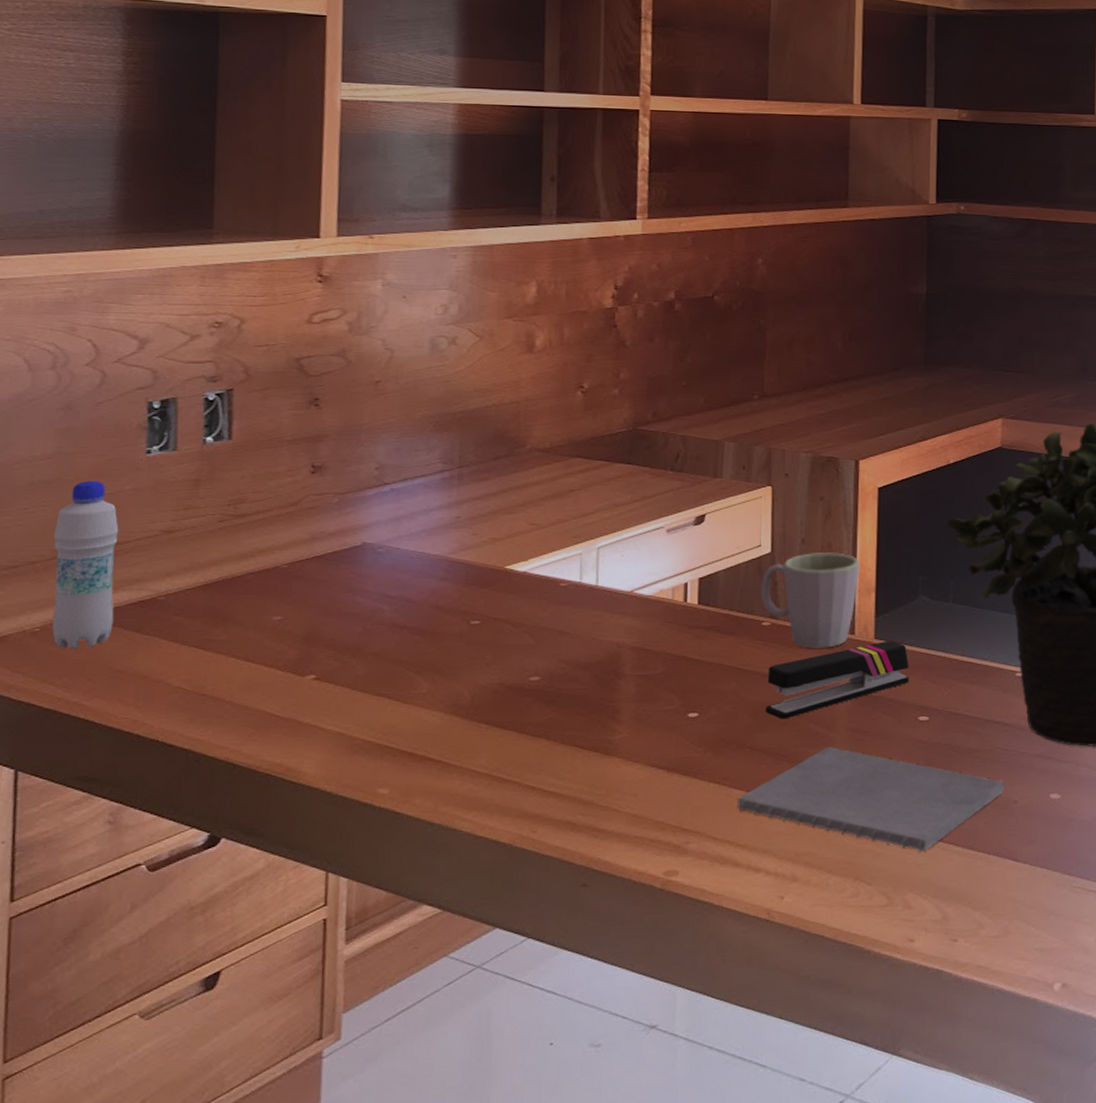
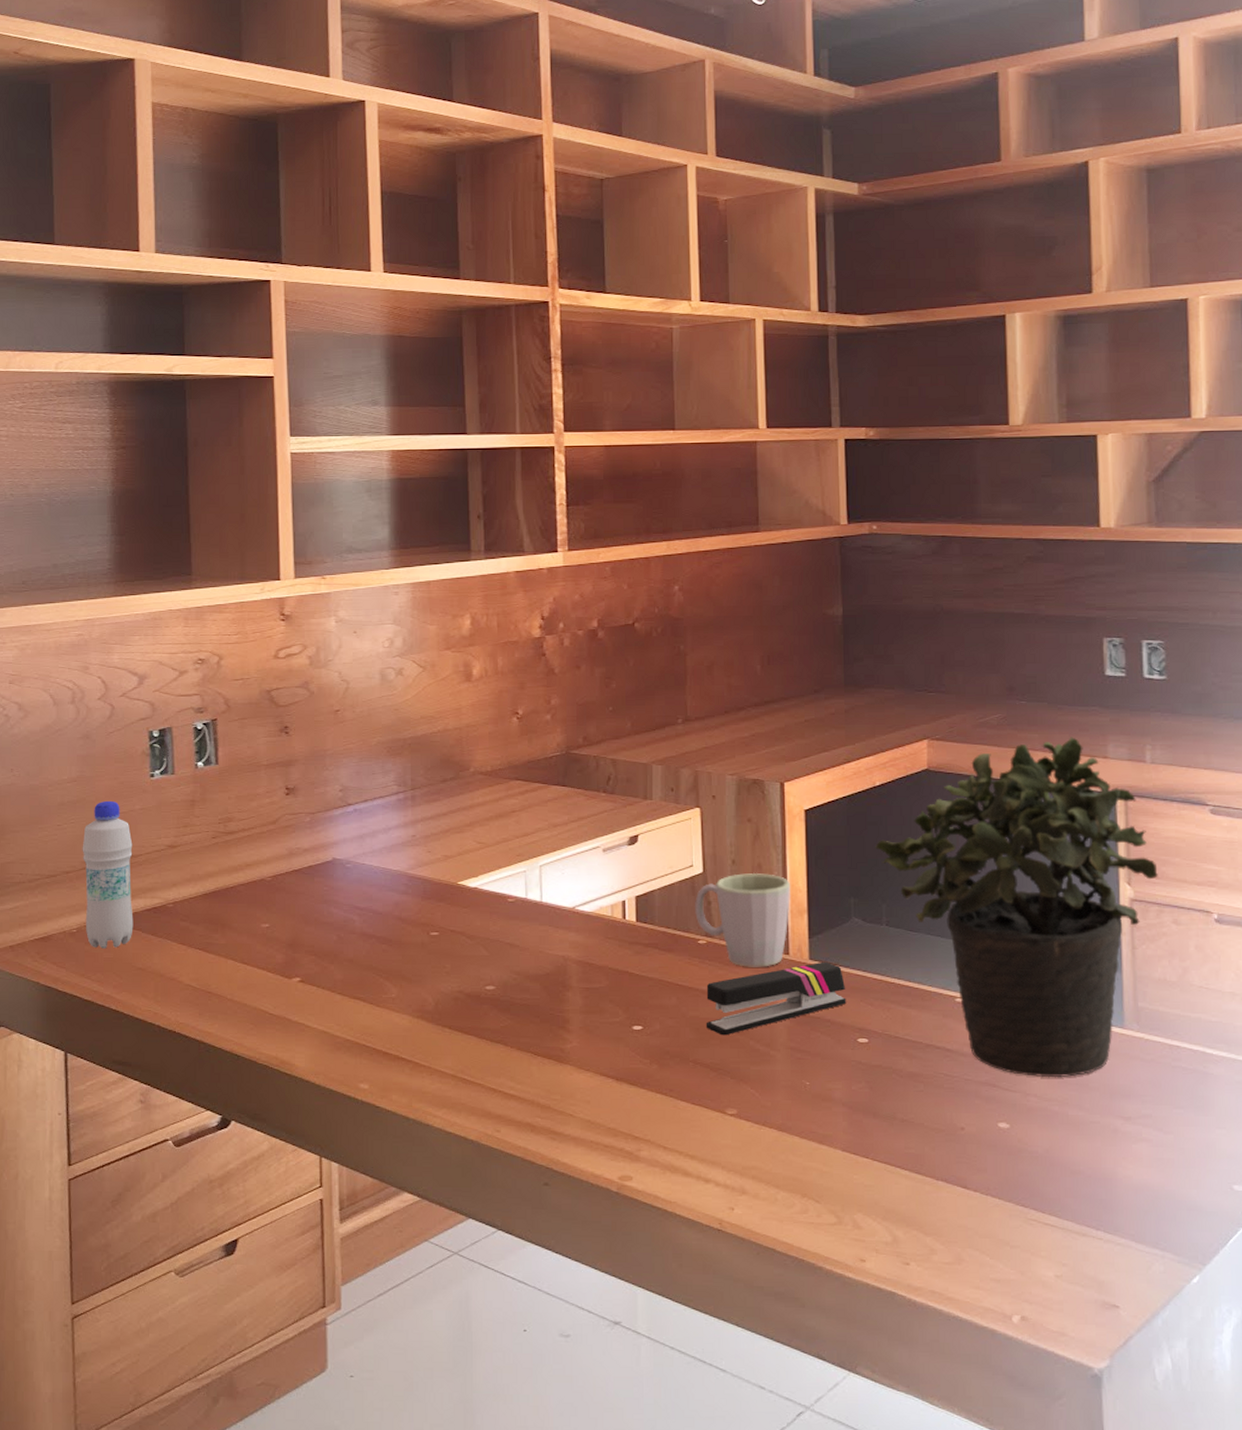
notepad: present [737,747,1005,852] -> none [684,1064,950,1173]

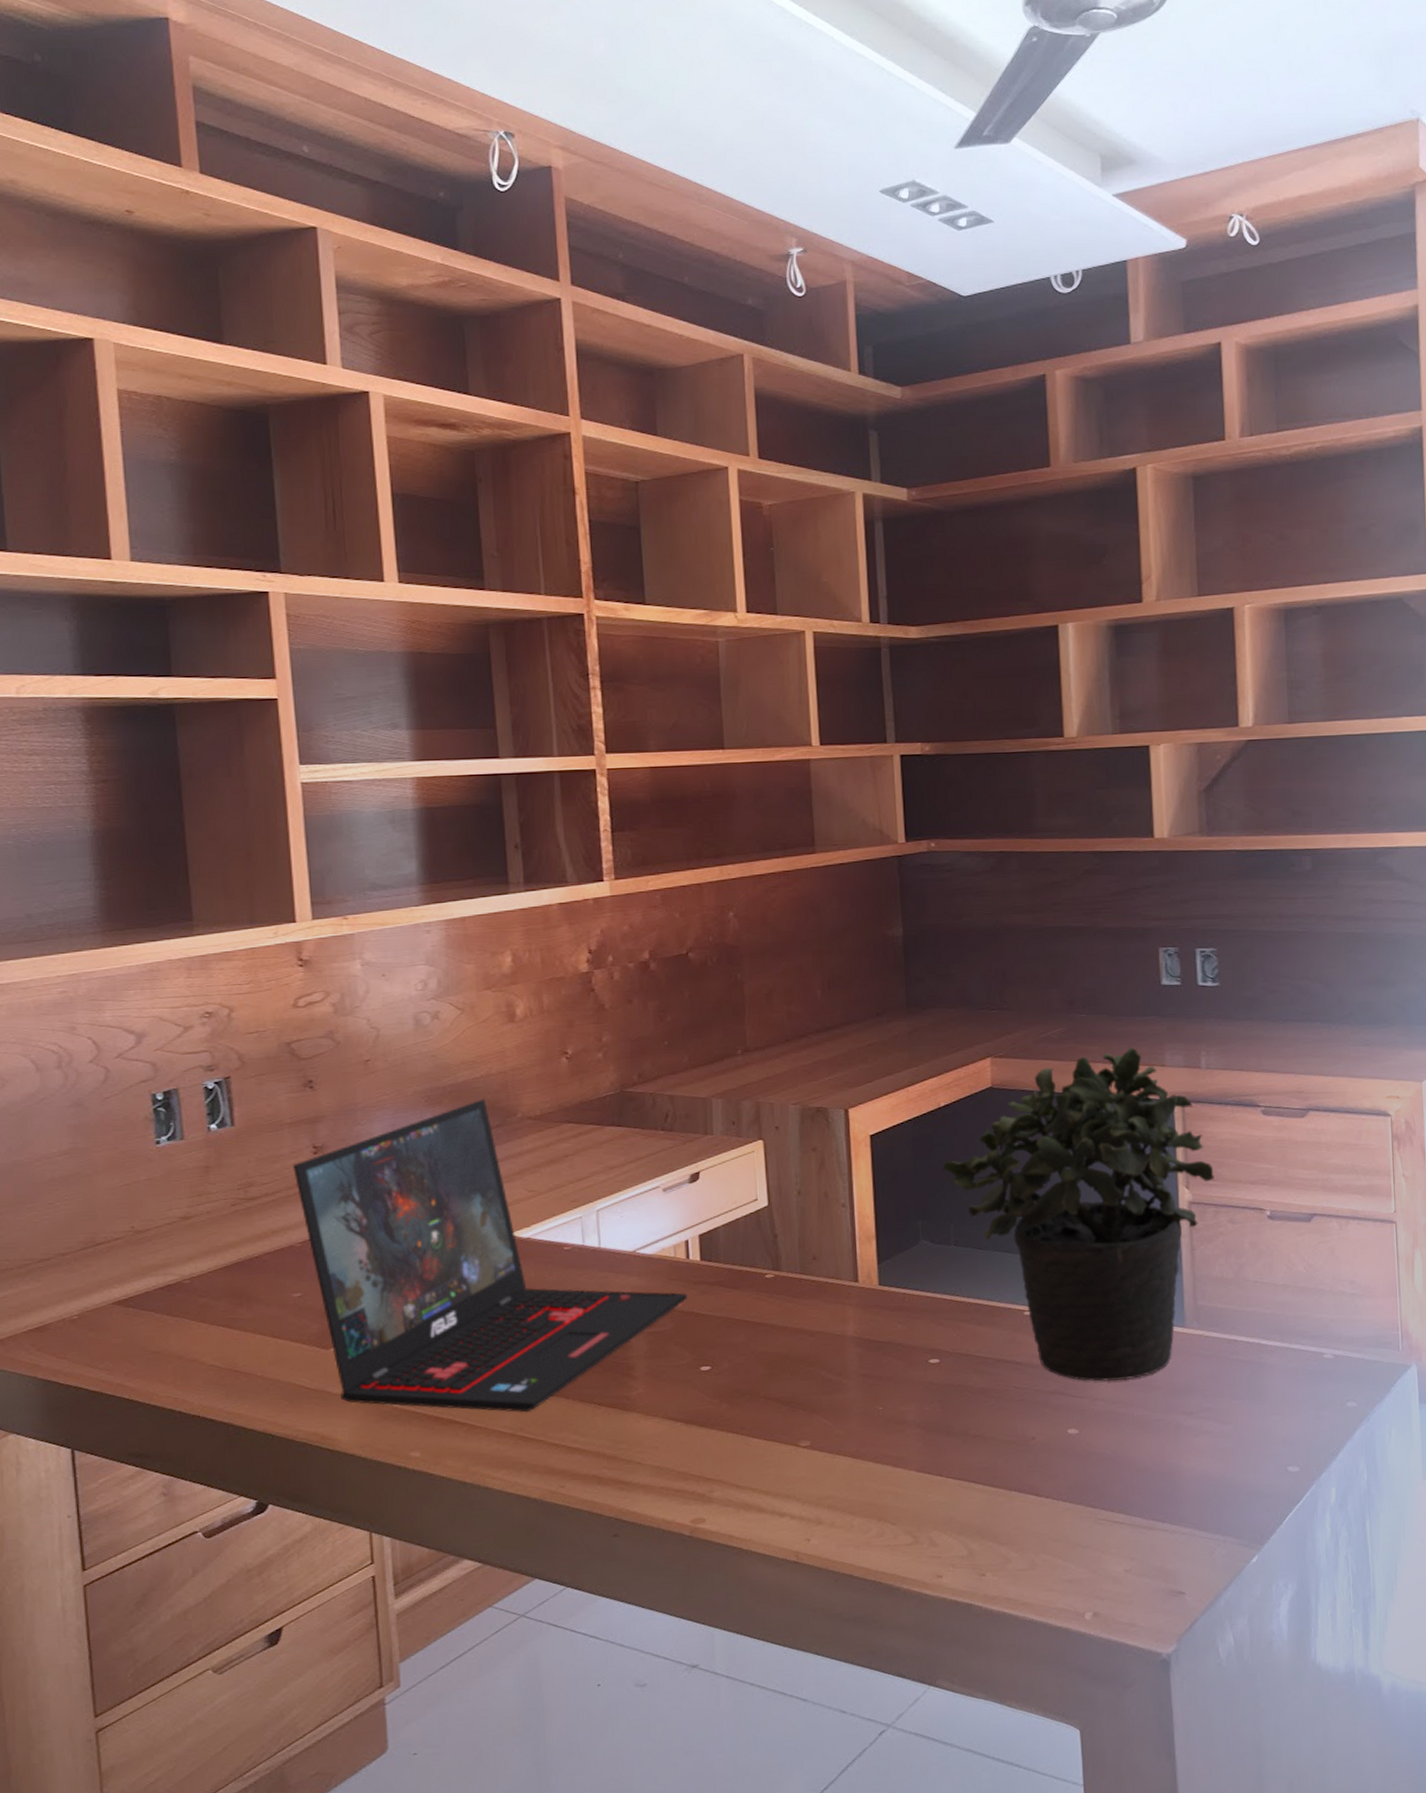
bottle: present [82,800,134,949] -> none [79,1172,145,1334]
laptop: none [268,752,622,1056] -> present [293,1098,687,1413]
mug: present [695,872,790,967] -> none [761,1202,858,1298]
stapler: present [705,961,847,1036] -> none [775,1286,917,1369]

